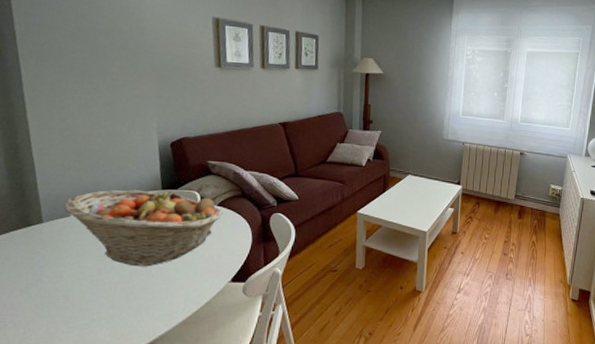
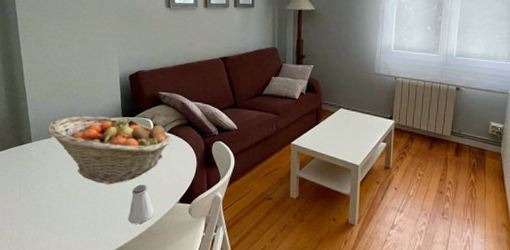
saltshaker: none [169,265,202,309] -> present [127,184,154,224]

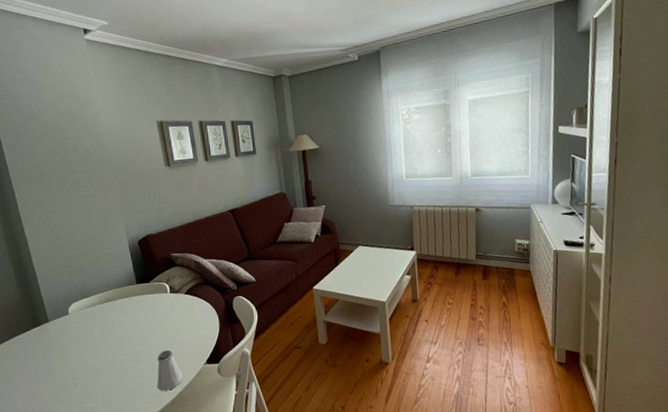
fruit basket: present [47,116,172,185] -> none [63,285,191,355]

